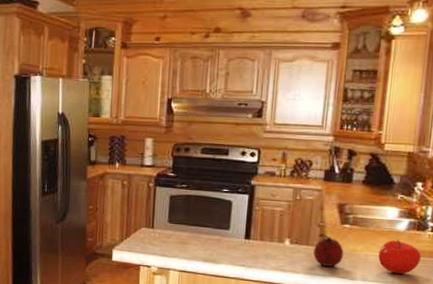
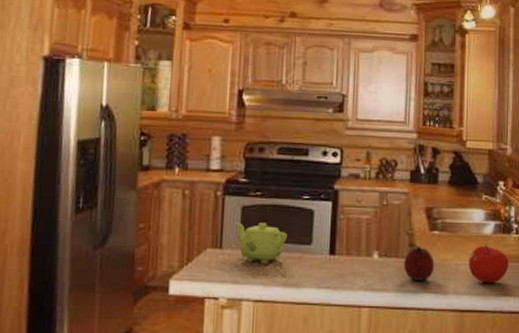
teapot: none [164,208,209,244] -> present [234,222,288,265]

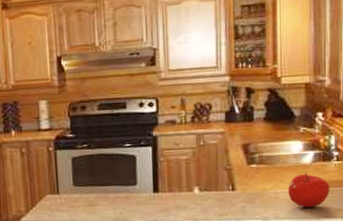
teapot: present [234,222,288,265] -> none [67,170,115,205]
fruit: present [404,242,435,281] -> none [224,176,254,210]

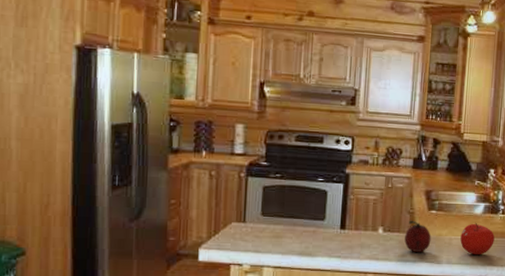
fruit: none [224,176,254,210] -> present [404,220,431,252]

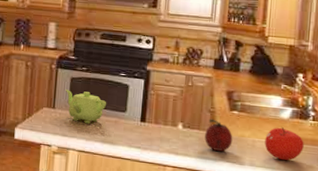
teapot: none [256,200,304,237] -> present [65,89,107,124]

